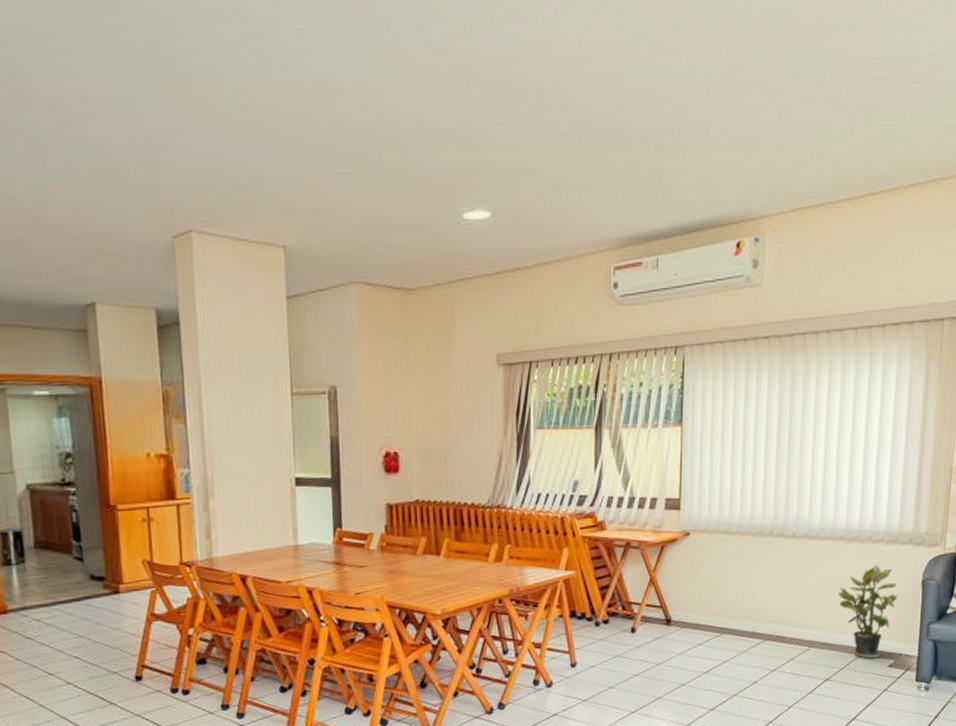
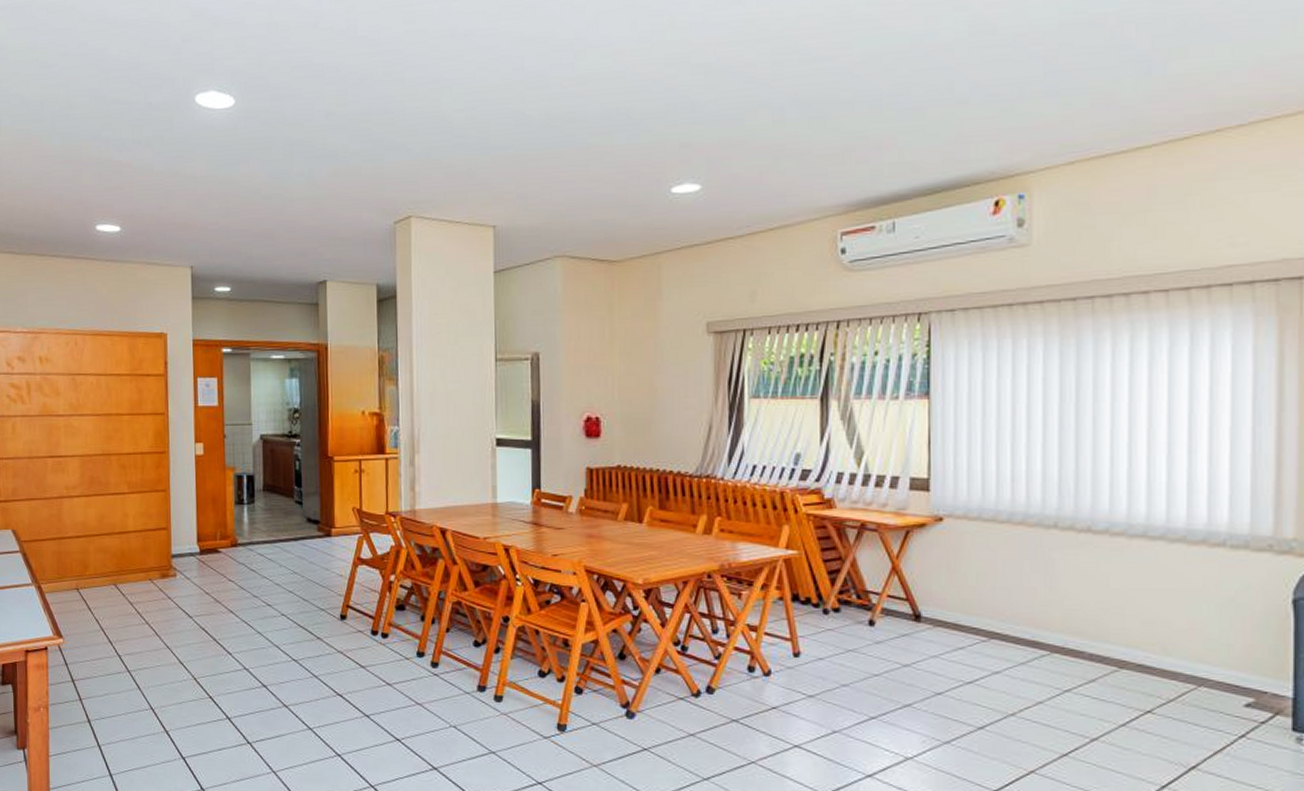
potted plant: present [837,564,898,659] -> none [1158,572,1255,694]

